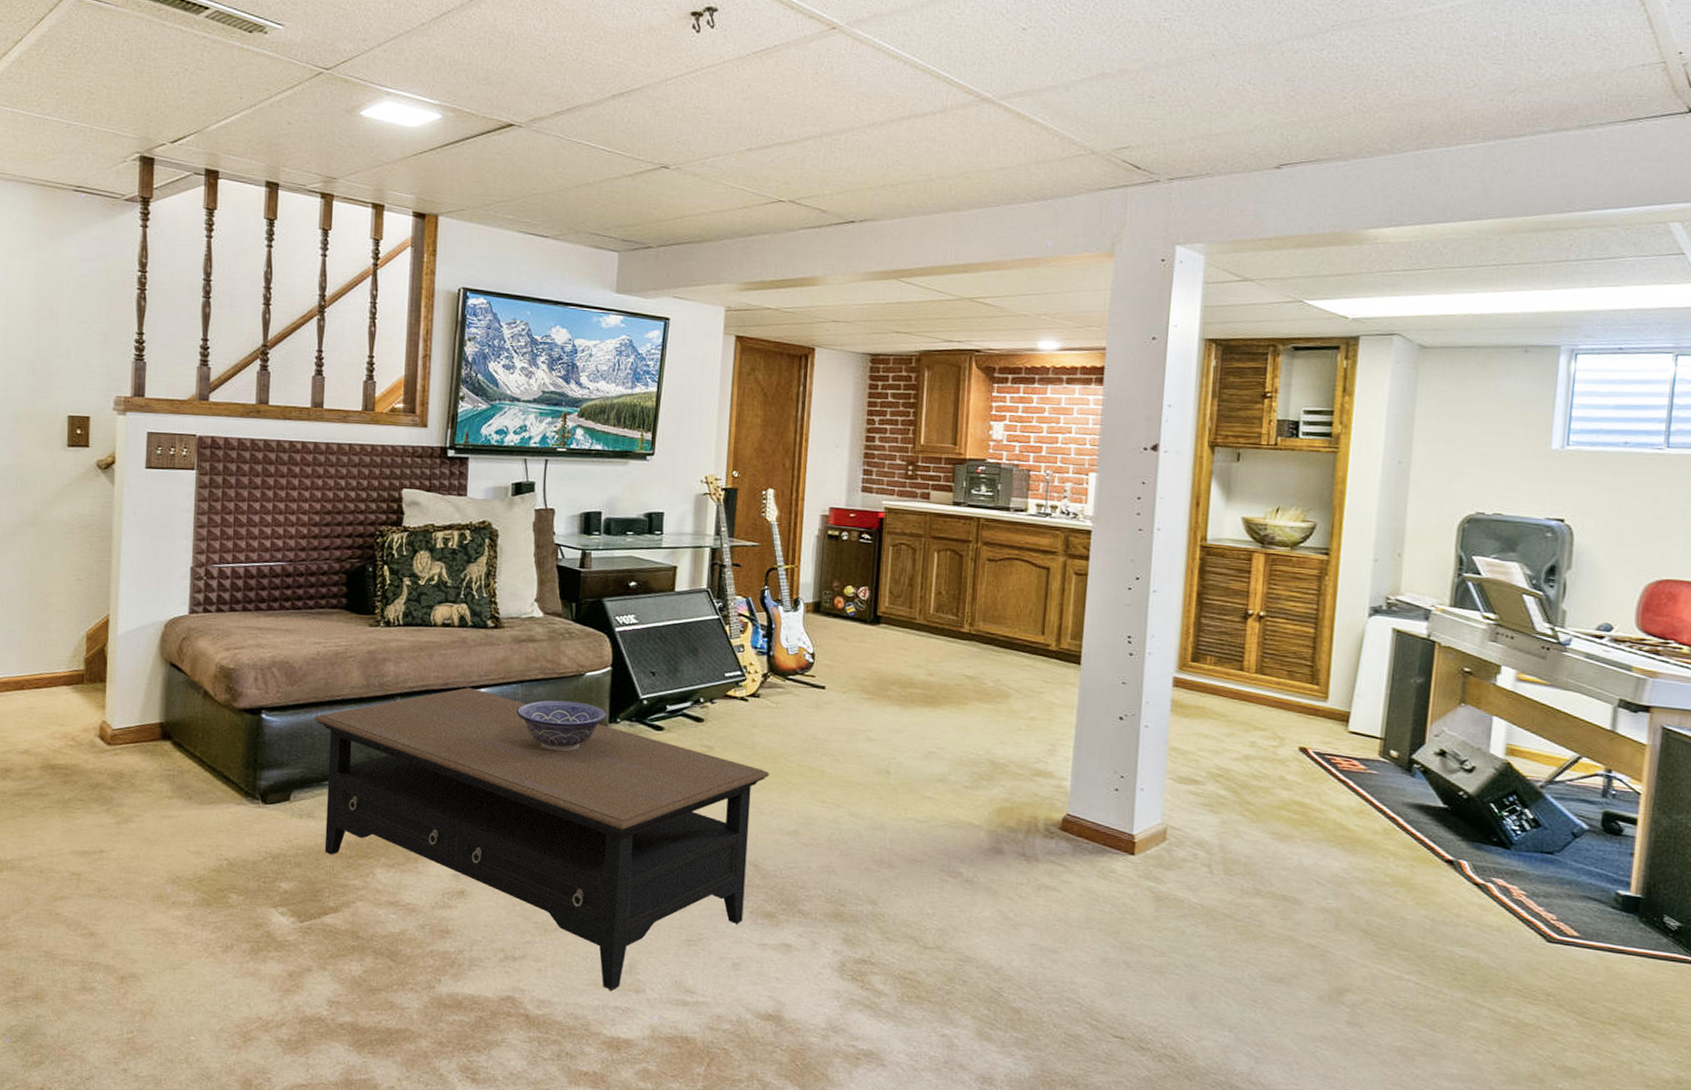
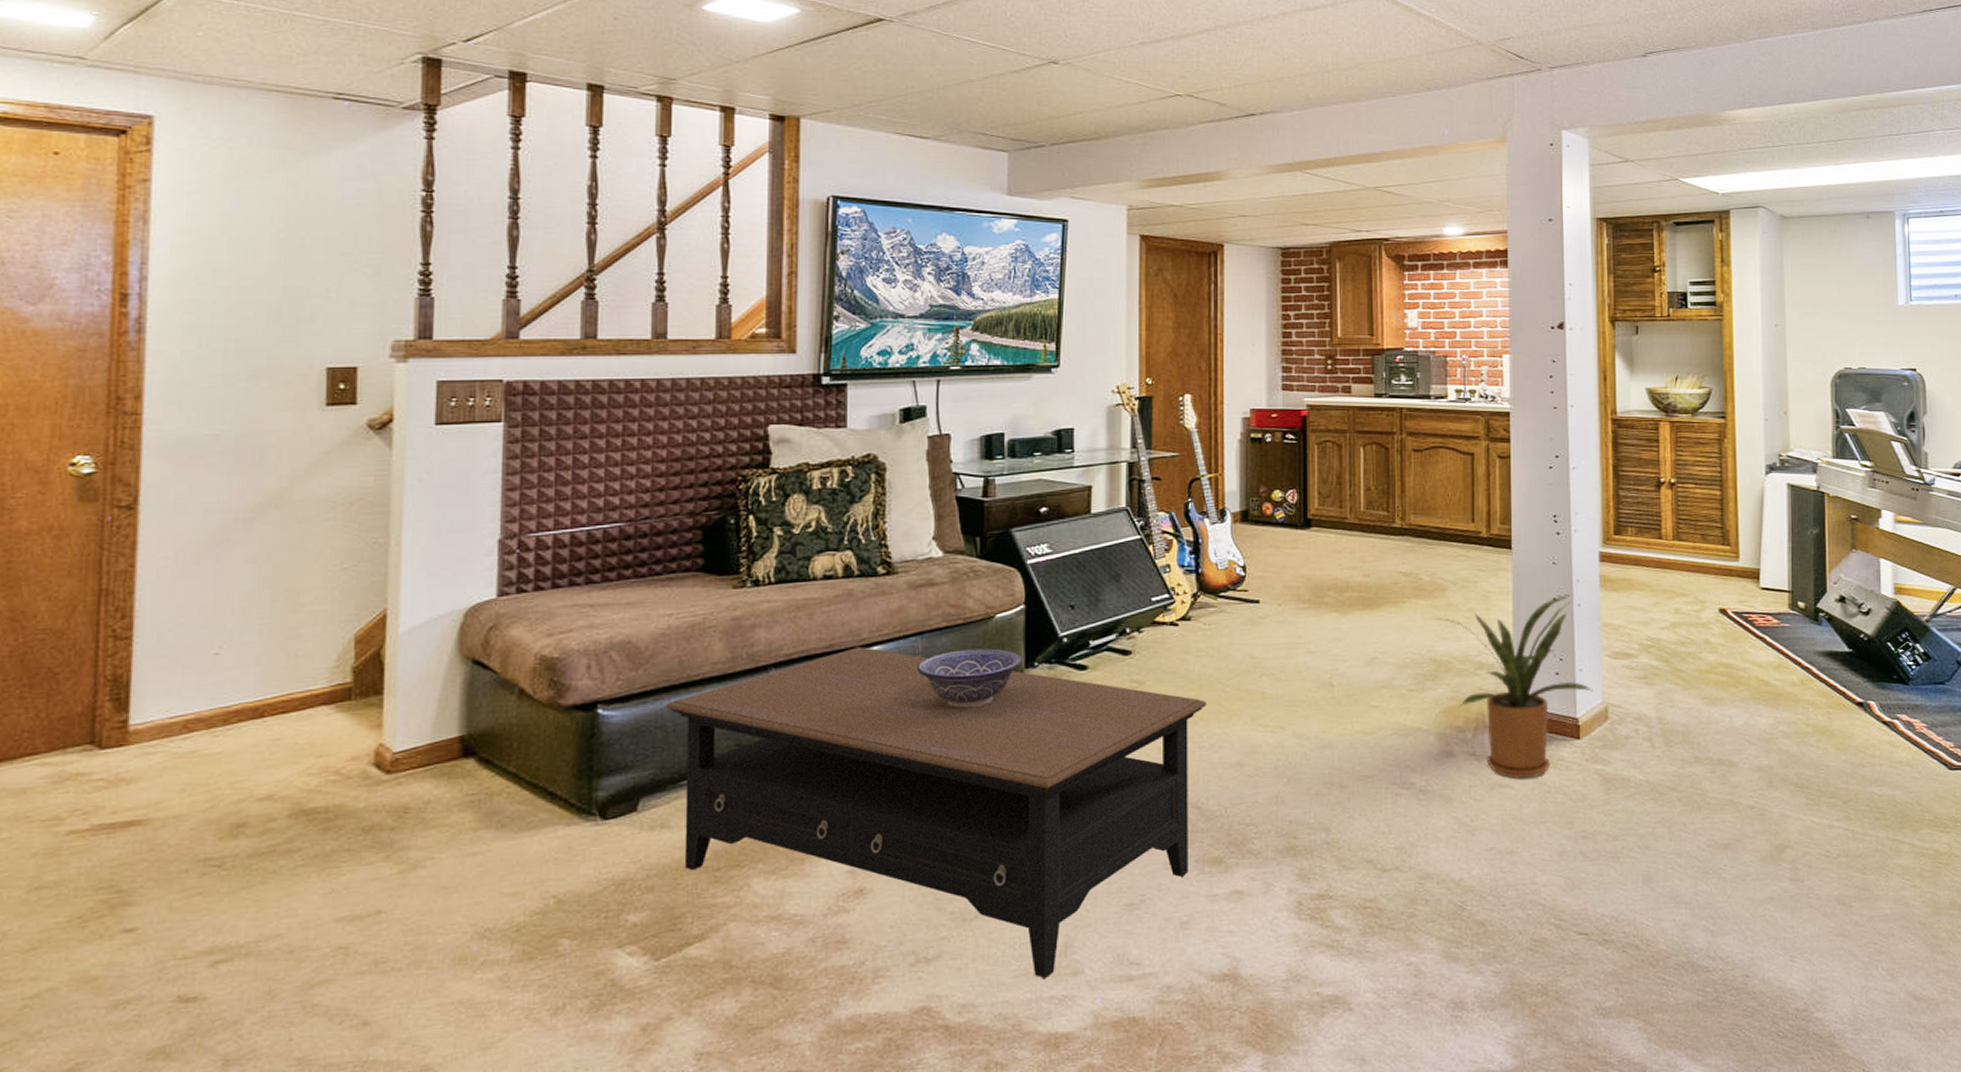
house plant: none [994,715,1153,886] -> present [1434,595,1593,779]

